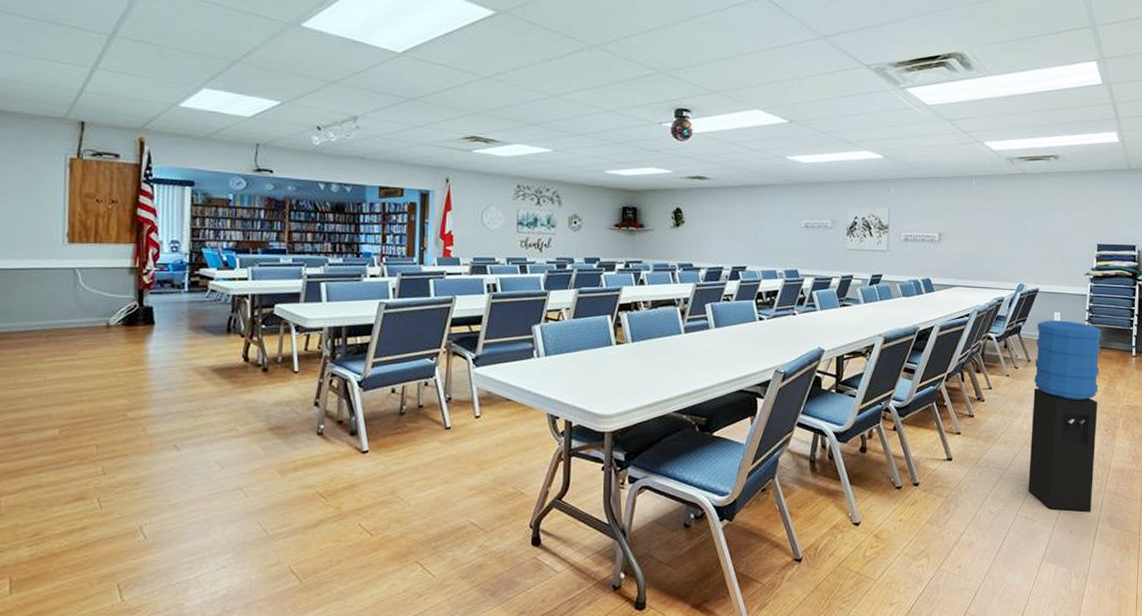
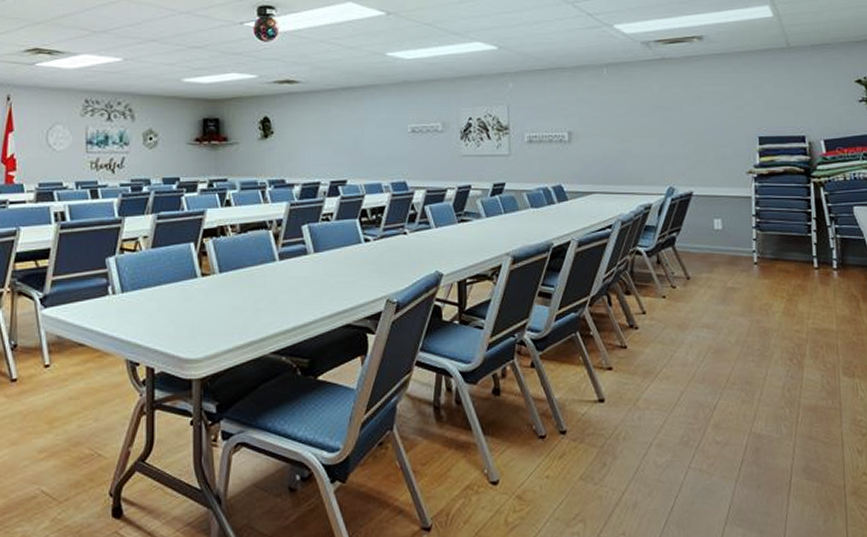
water cooler: present [1028,320,1102,513] -> none [694,228,781,462]

